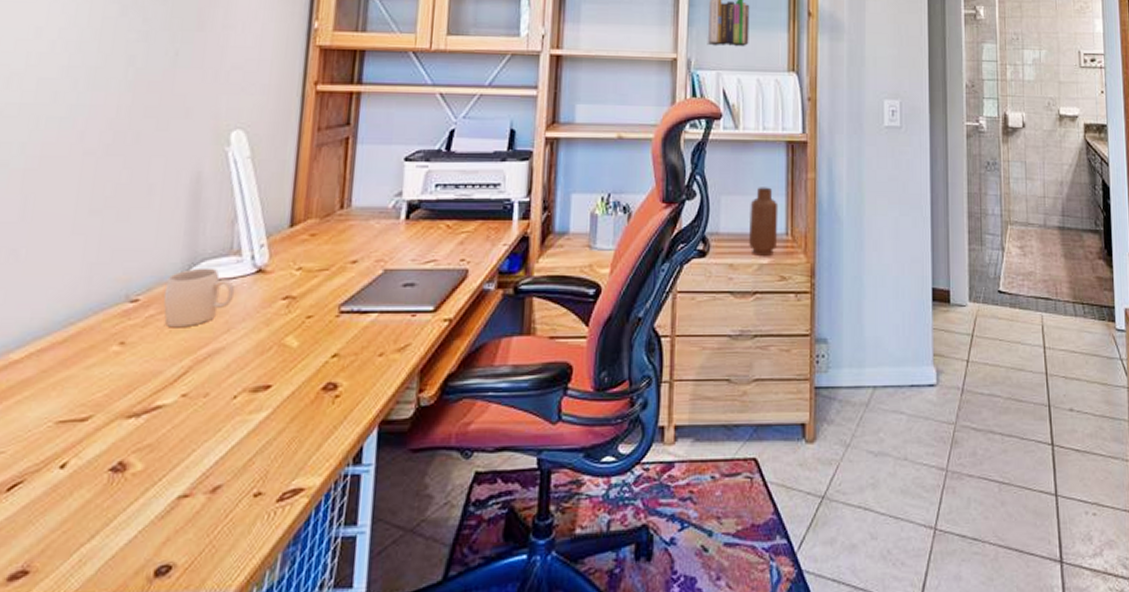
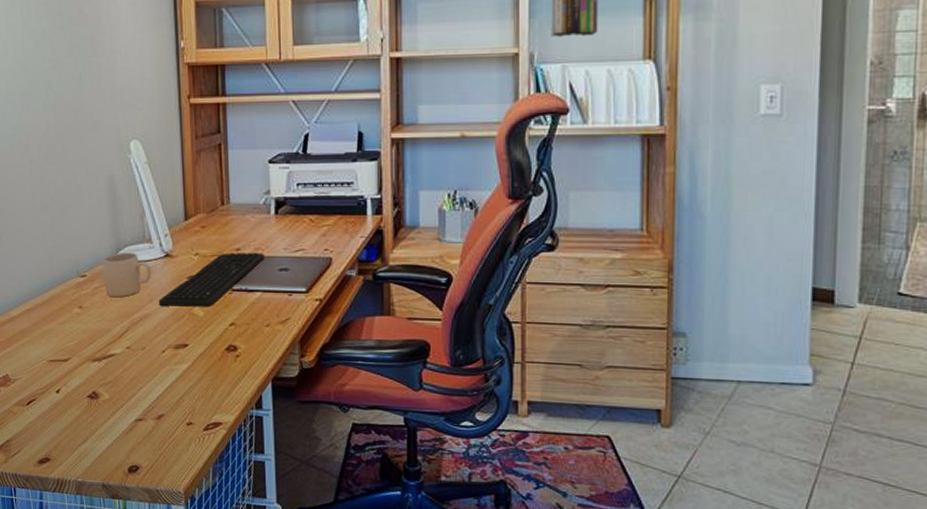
computer keyboard: none [237,264,388,336] -> present [158,252,265,307]
vase: present [749,187,779,256] -> none [600,182,632,251]

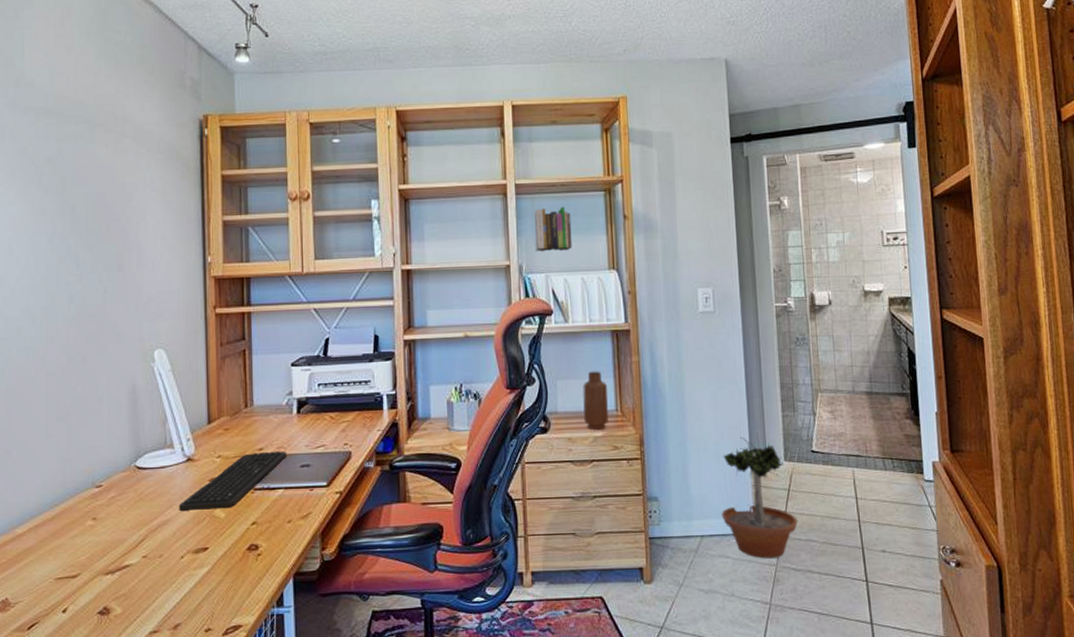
mug: present [102,252,152,298] -> none [120,458,173,506]
vase: none [600,182,632,251] -> present [583,371,609,430]
potted tree: none [766,265,869,415] -> present [721,432,798,559]

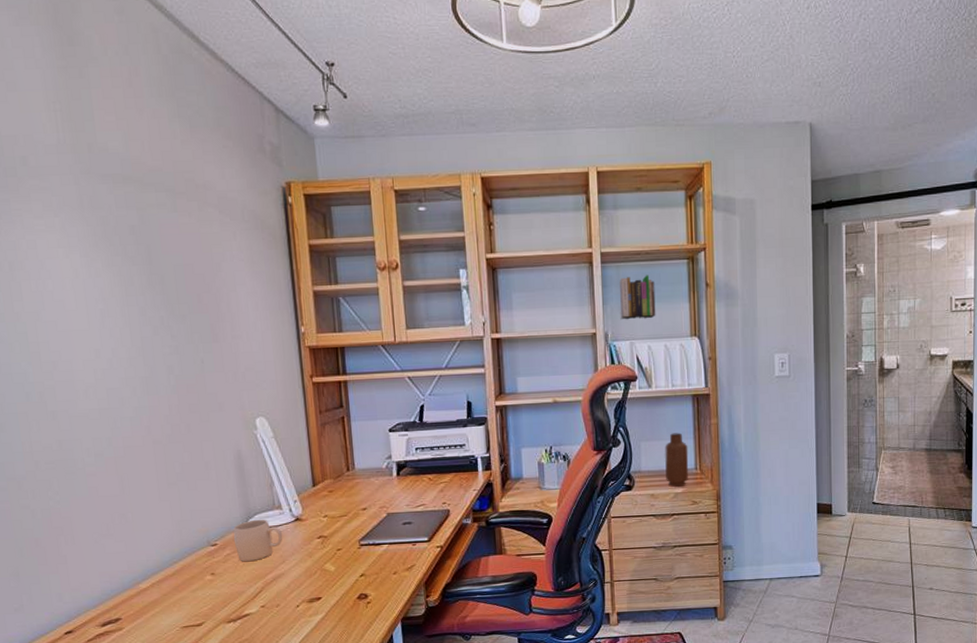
mug: none [120,458,173,506] -> present [233,519,283,562]
computer keyboard: present [178,451,288,511] -> none [290,510,390,565]
potted tree: present [721,432,798,559] -> none [789,486,857,597]

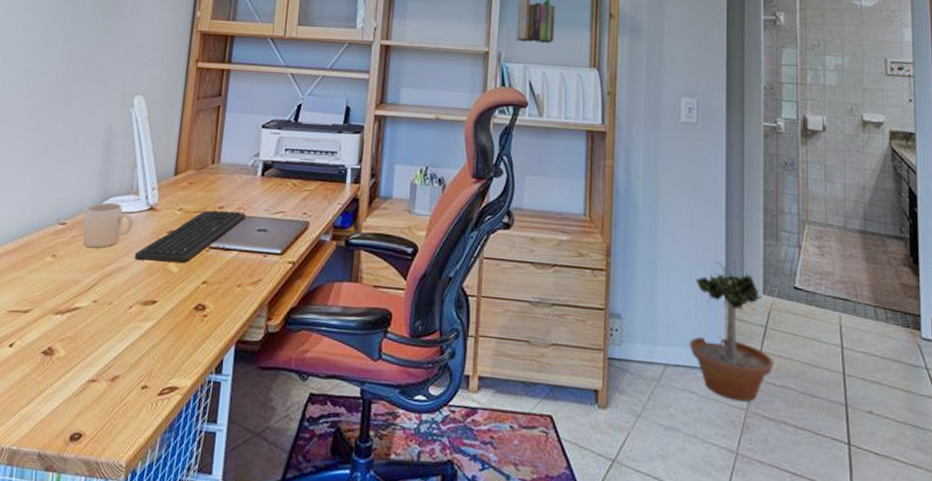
computer keyboard: none [290,510,390,565] -> present [134,210,246,263]
vase: present [665,433,689,487] -> none [550,170,578,233]
potted tree: none [789,486,857,597] -> present [689,258,774,402]

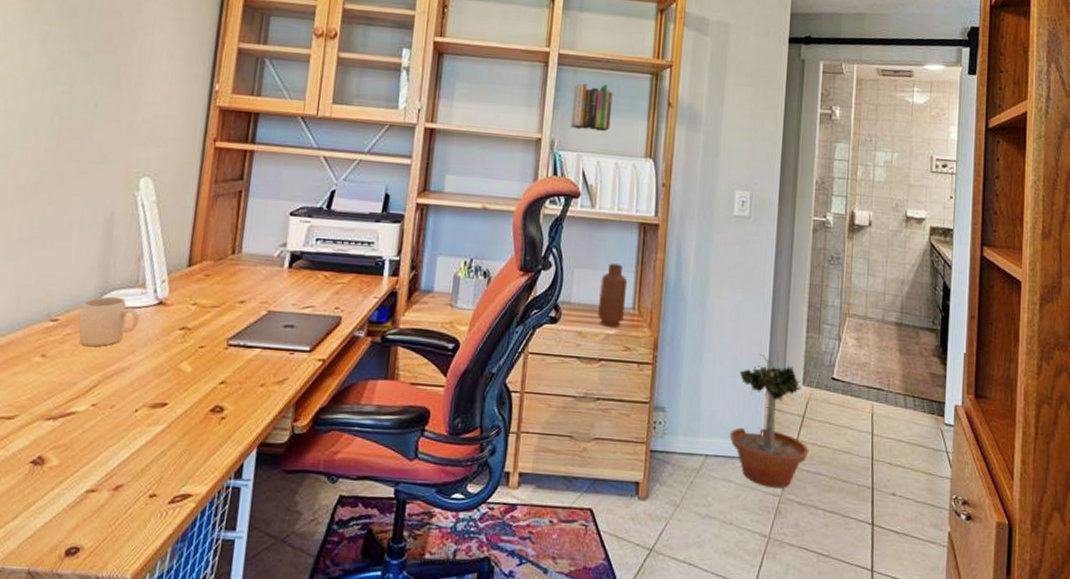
computer keyboard: present [134,210,246,263] -> none [140,305,271,362]
vase: none [550,170,578,233] -> present [598,263,628,327]

